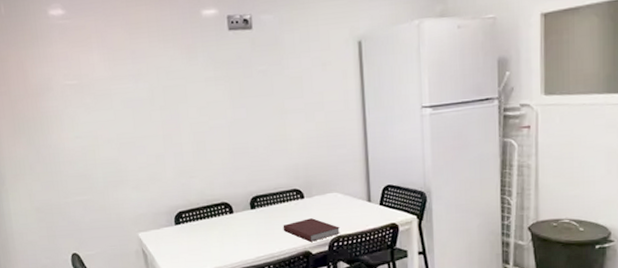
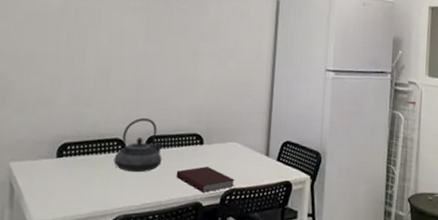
teapot: none [224,180,268,231] -> present [113,117,162,173]

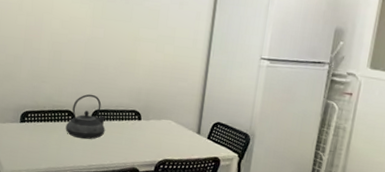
notebook: present [176,166,236,192] -> none [117,139,169,161]

